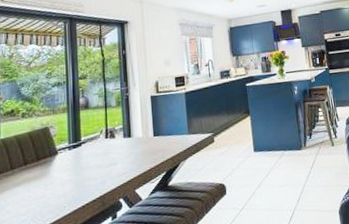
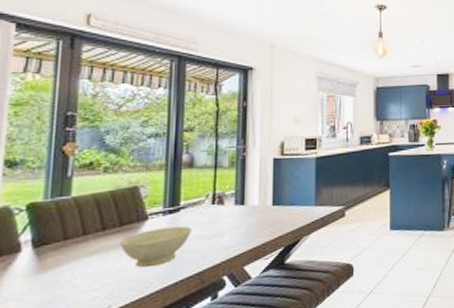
bowl: none [39,157,93,194] -> present [120,225,193,268]

